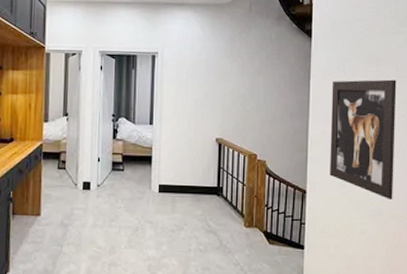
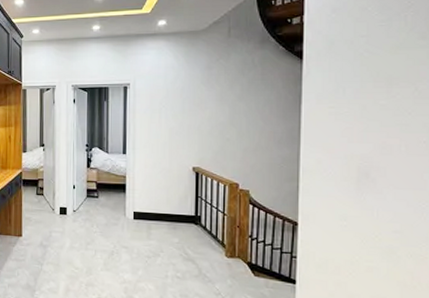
wall art: present [330,79,397,199] -> none [327,101,415,236]

